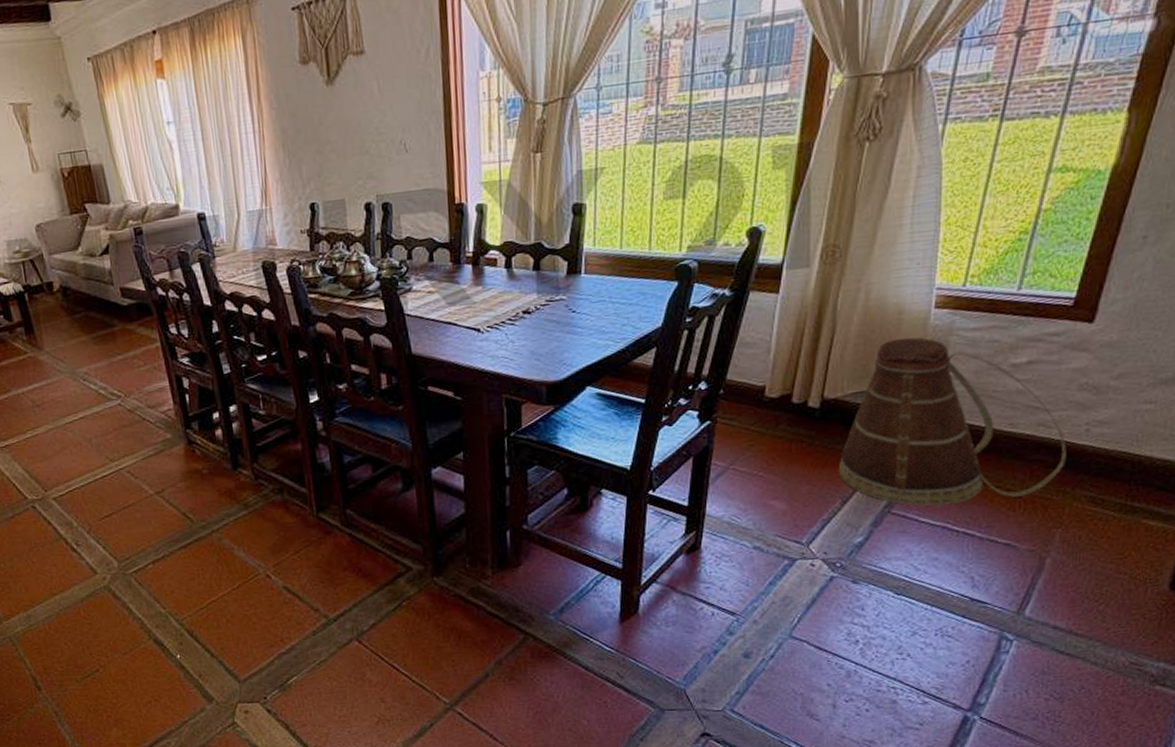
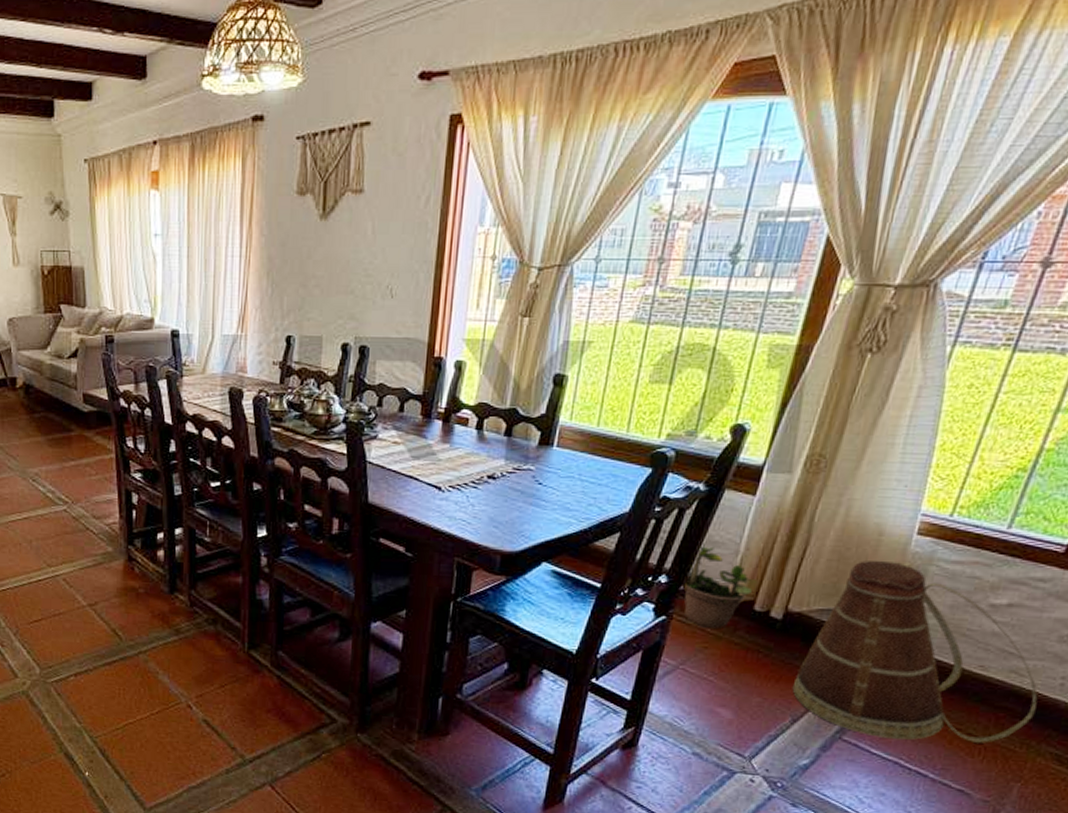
potted plant: none [721,344,789,426] -> present [682,543,753,628]

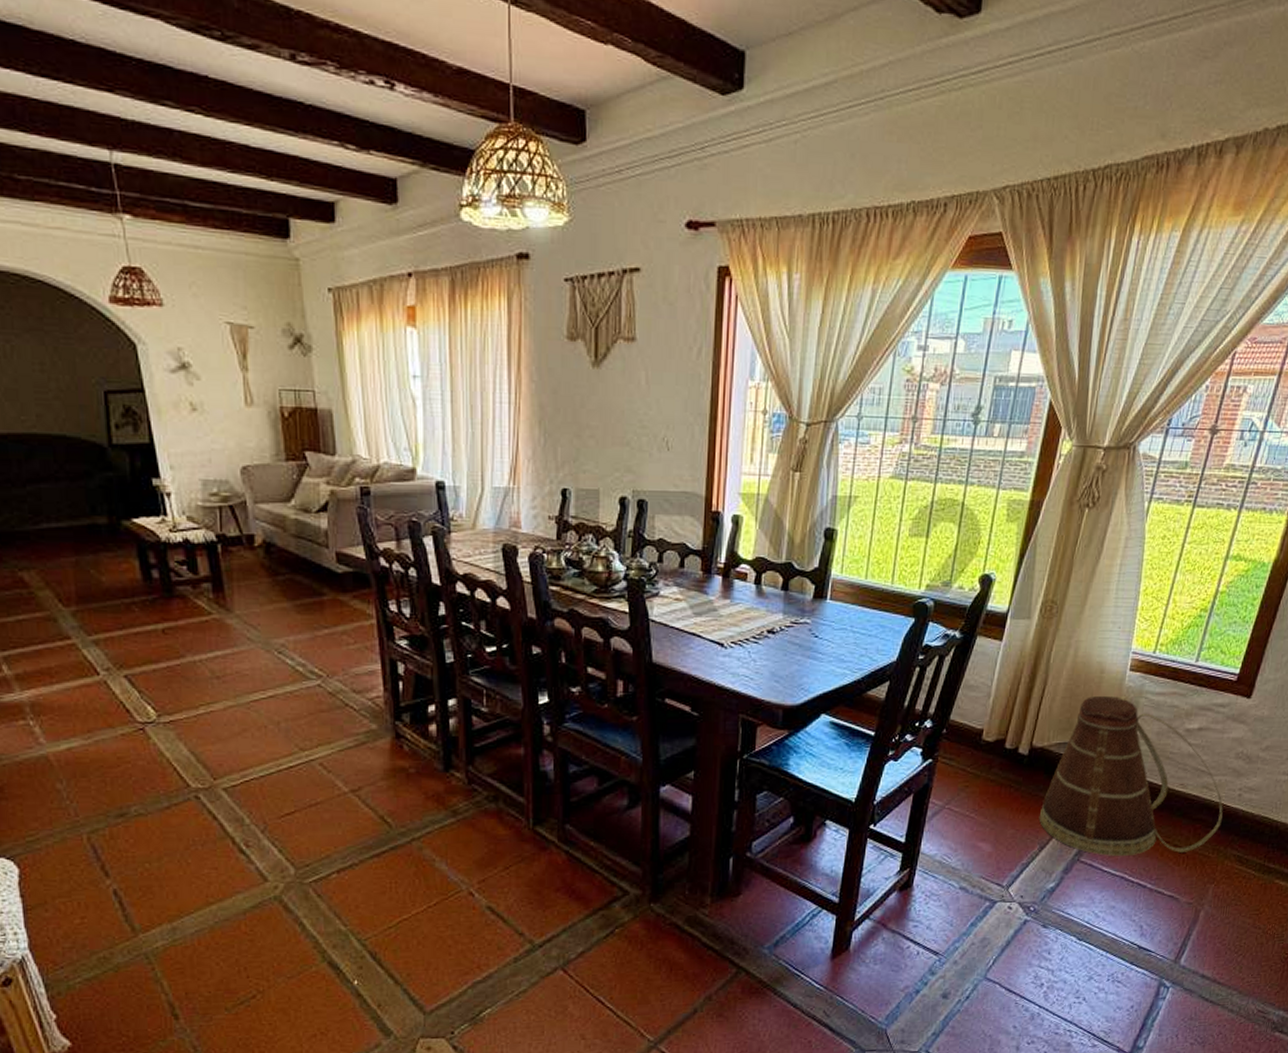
potted plant: present [682,543,753,628] -> none [944,687,1004,767]

